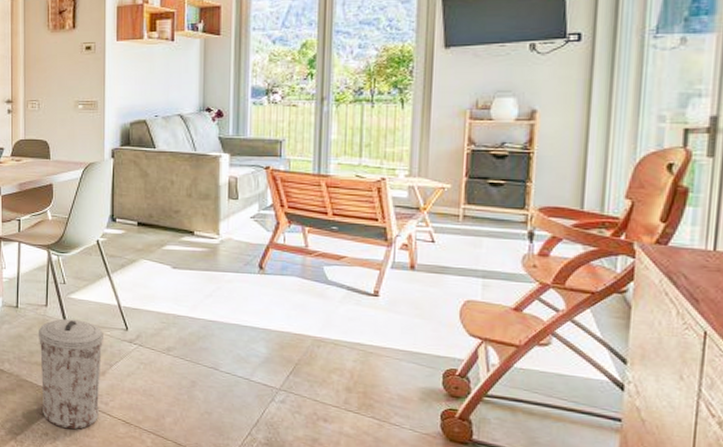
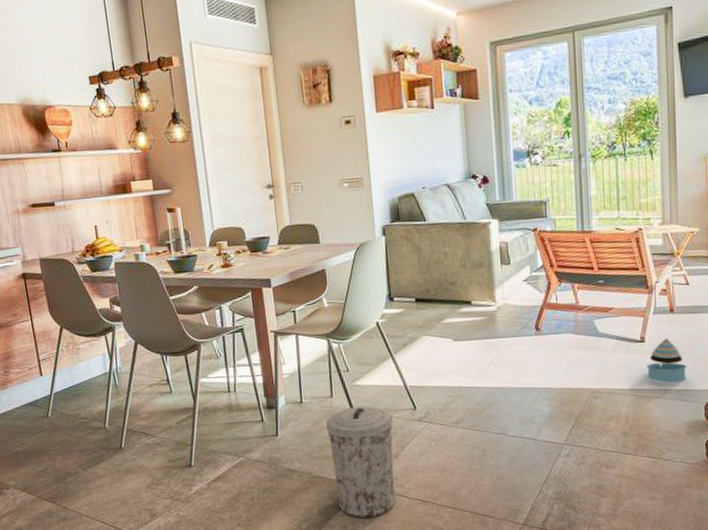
stacking toy: none [379,295,426,344] -> present [647,338,687,383]

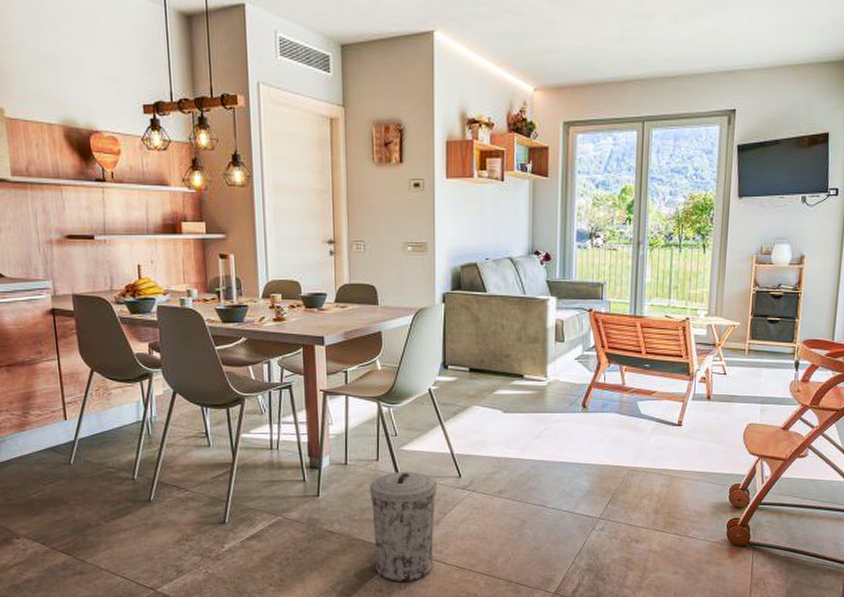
stacking toy: present [647,338,687,383] -> none [681,423,718,465]

